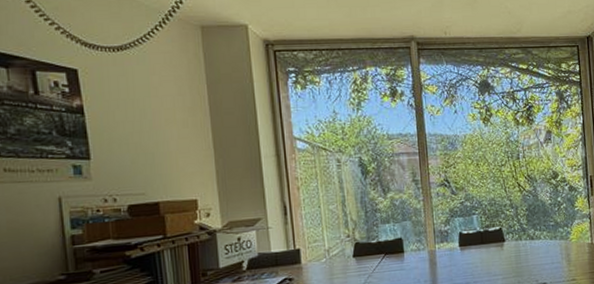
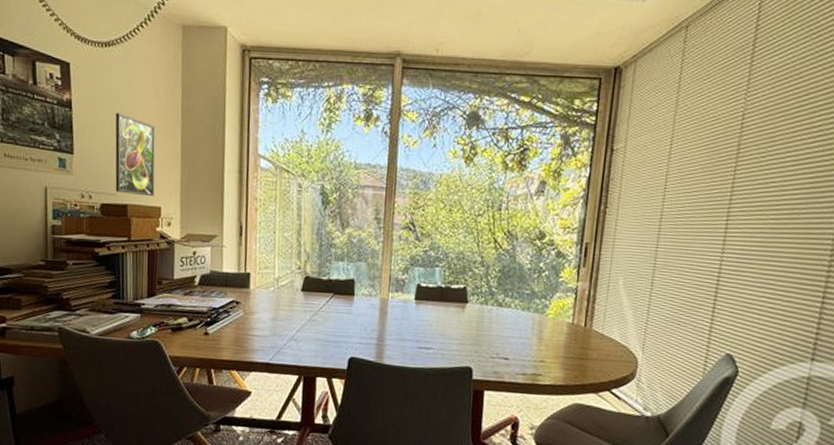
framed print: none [135,113,189,192] -> present [115,112,156,197]

